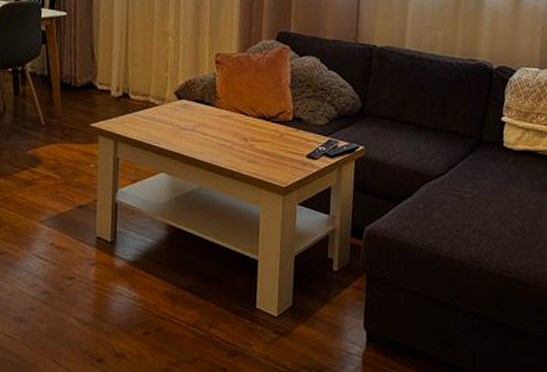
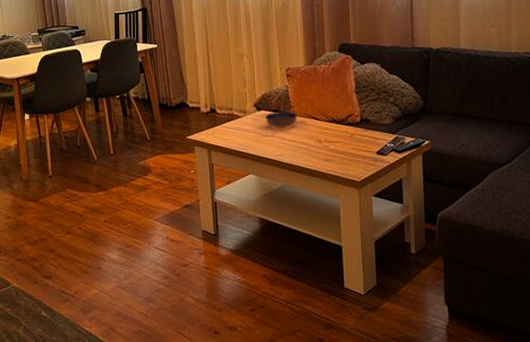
bowl: none [186,102,223,124] -> present [265,112,297,130]

